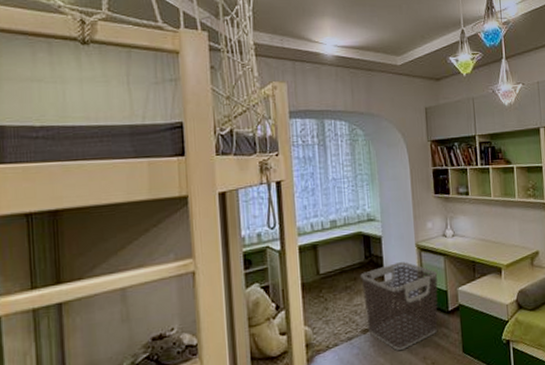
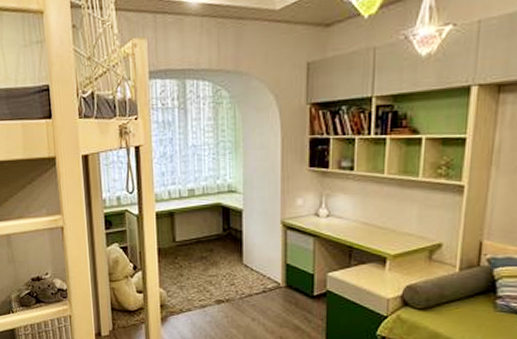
clothes hamper: present [361,262,438,350] -> none [217,239,305,325]

